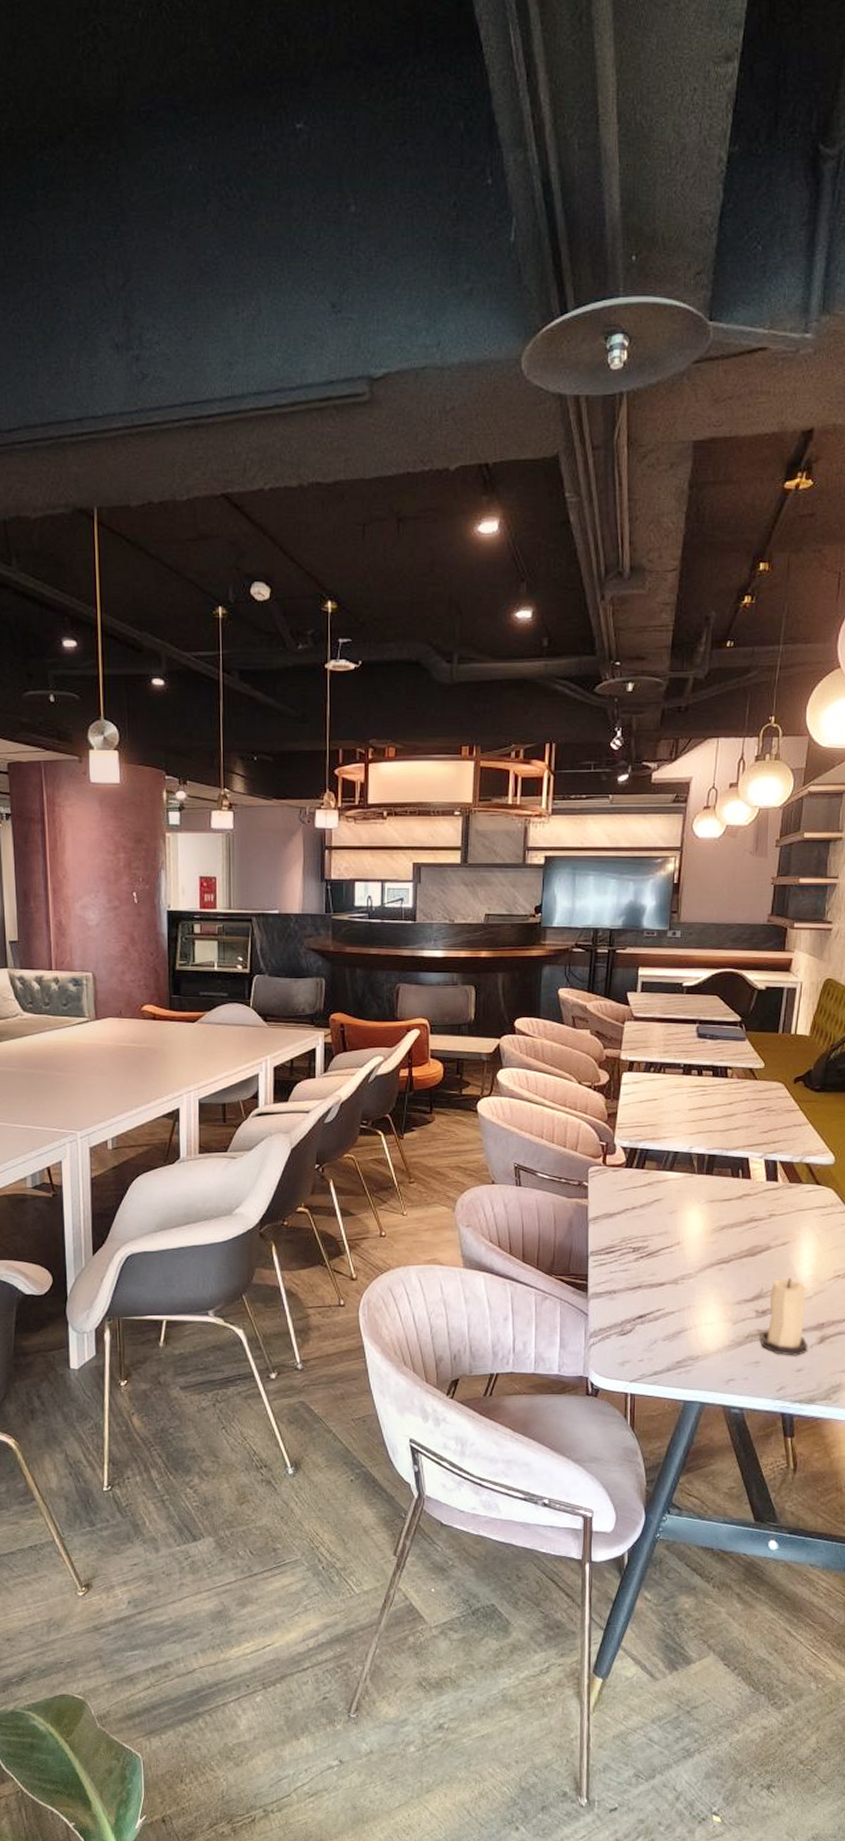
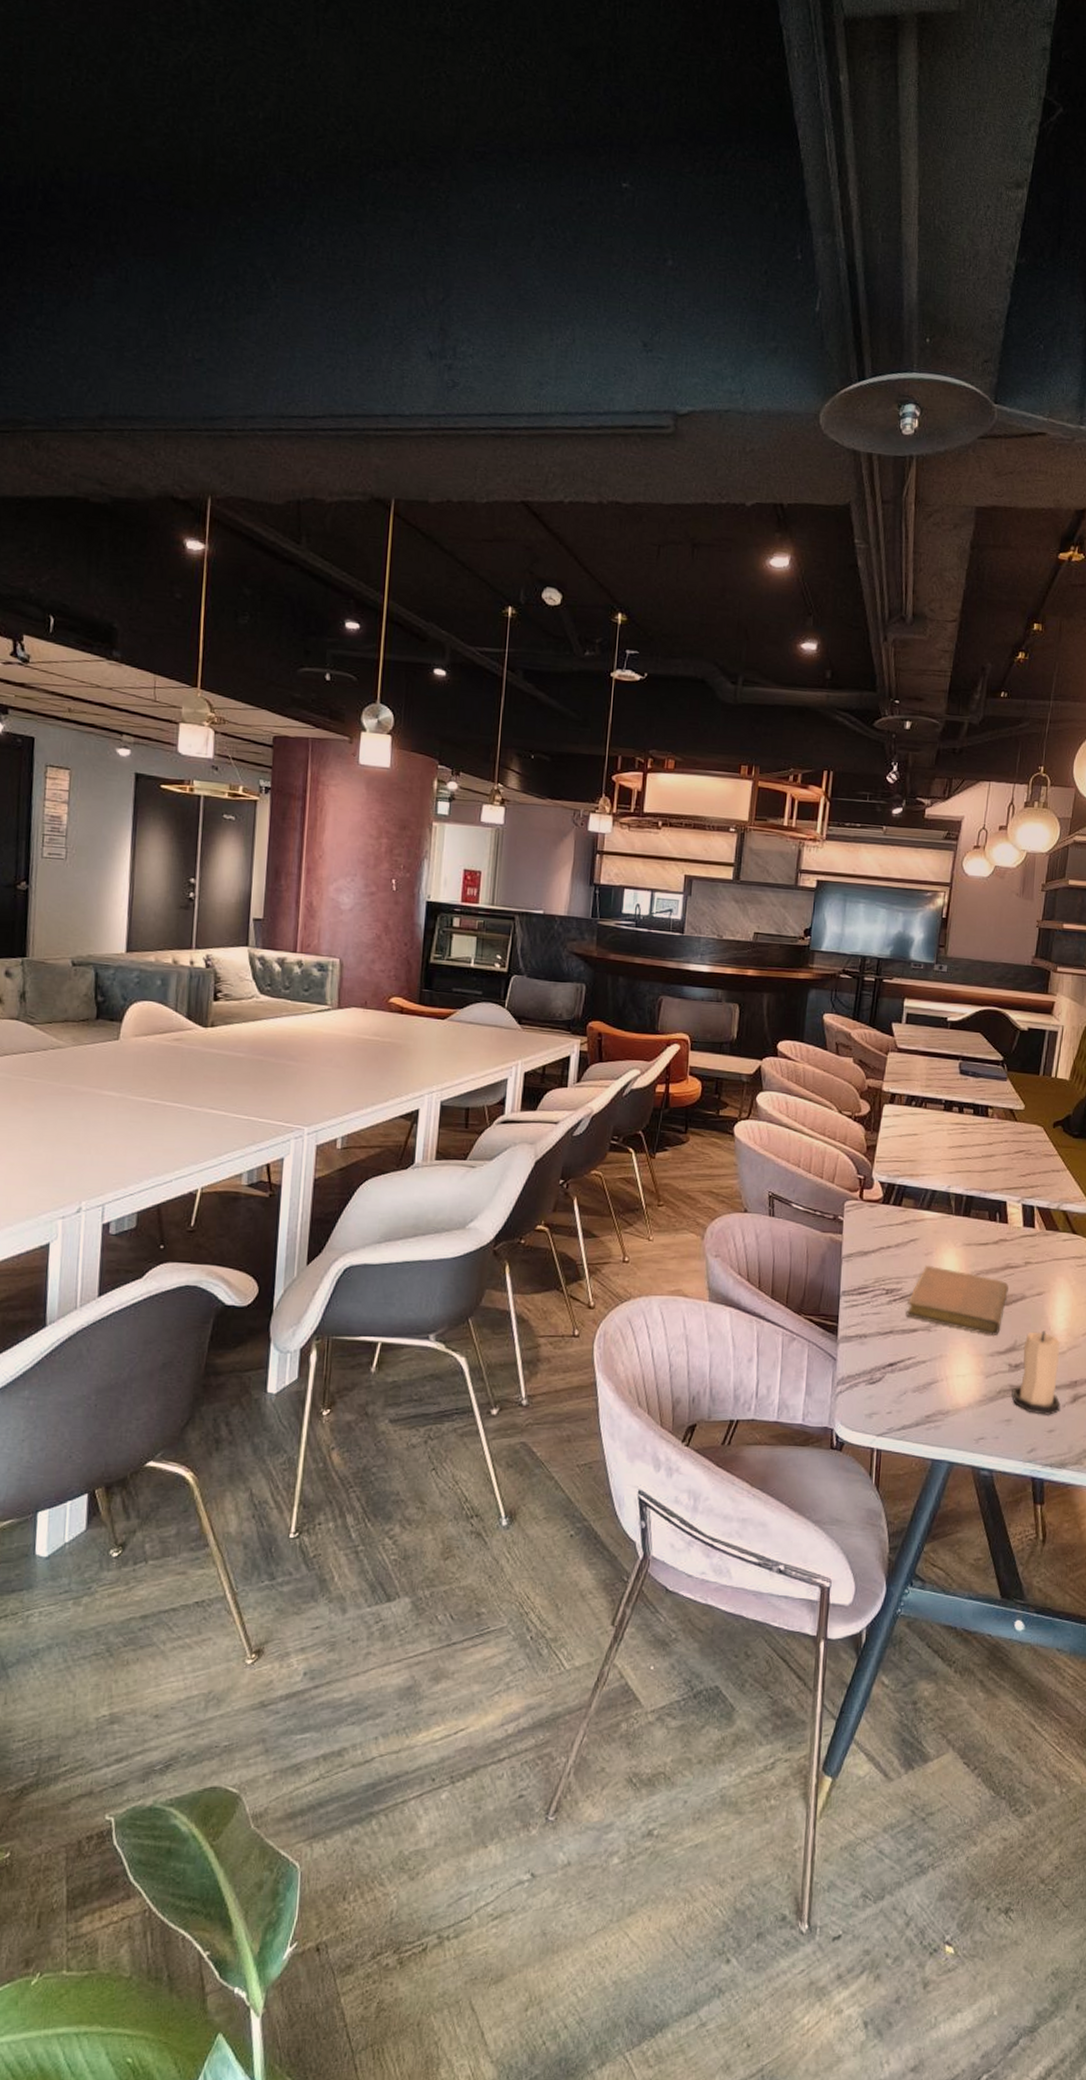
notebook: none [653,1223,753,1286] -> present [906,1266,1009,1337]

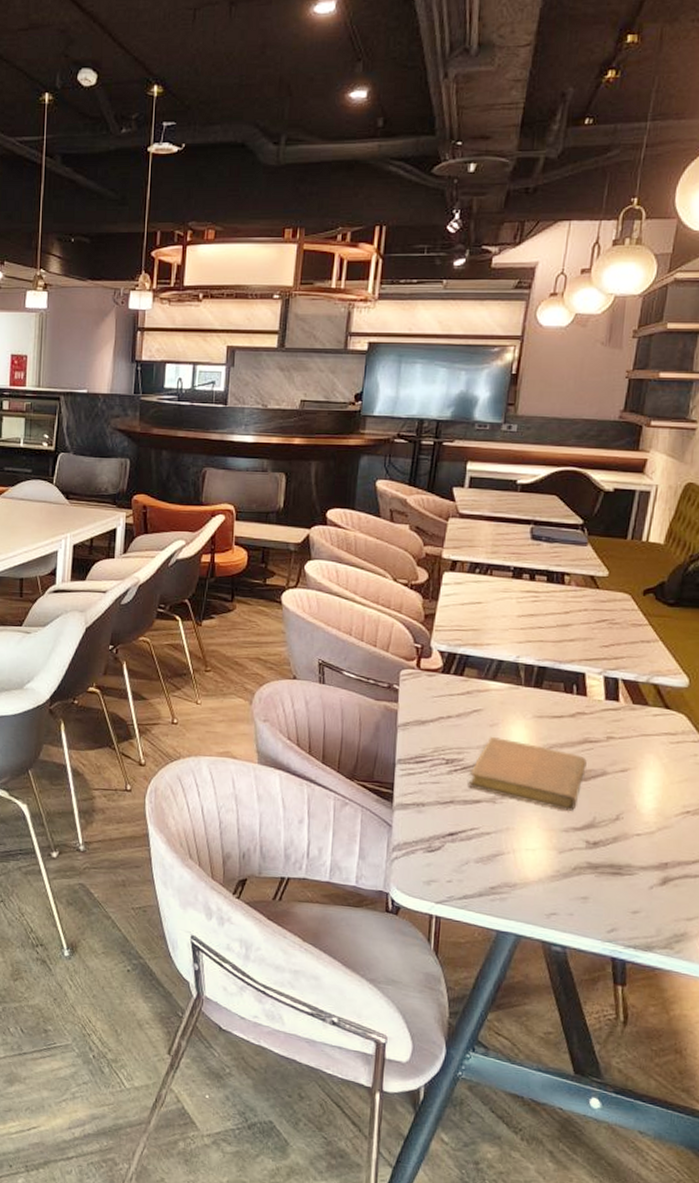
candle: present [1011,1330,1061,1415] -> none [589,809,649,896]

